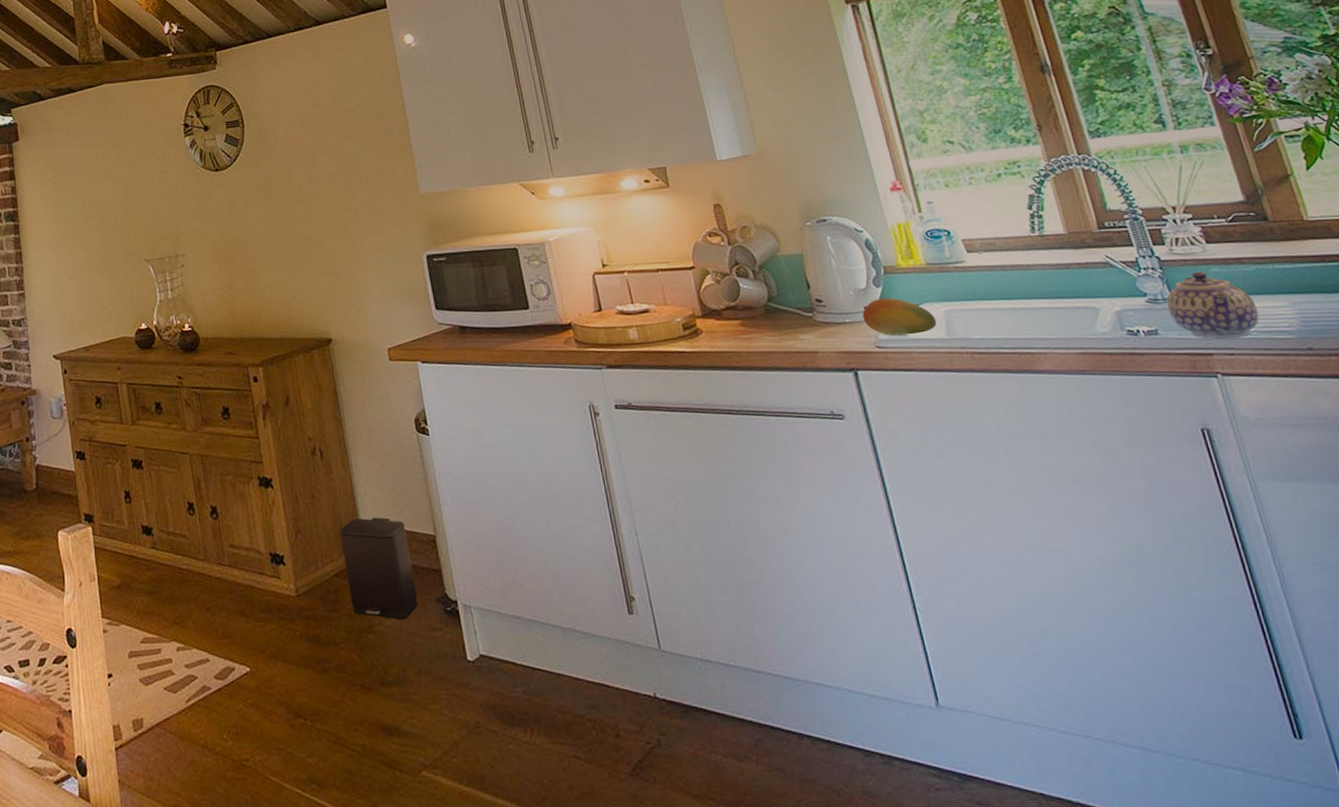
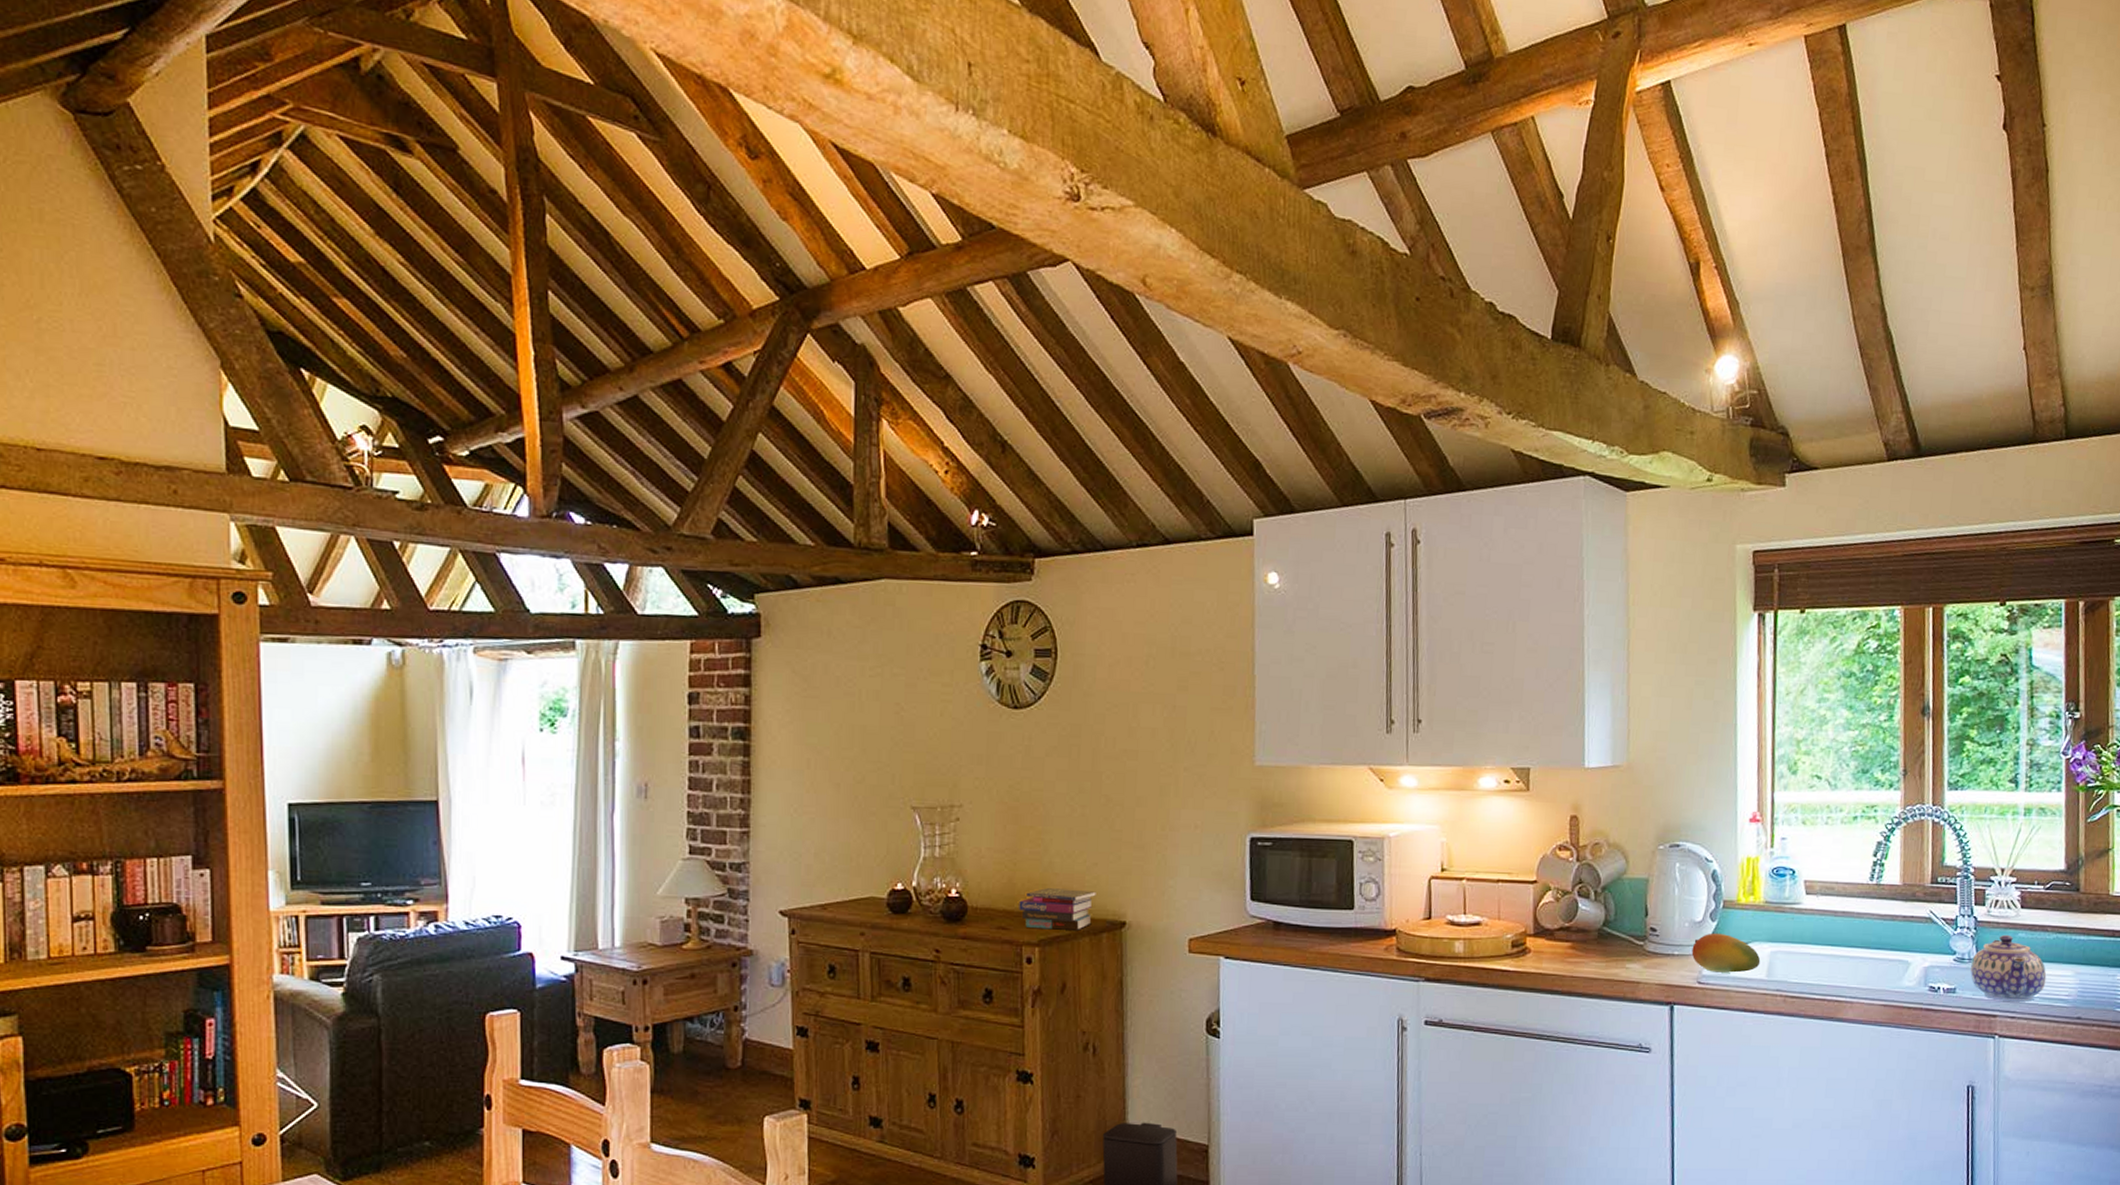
books: none [240,314,303,352] -> present [1019,888,1096,930]

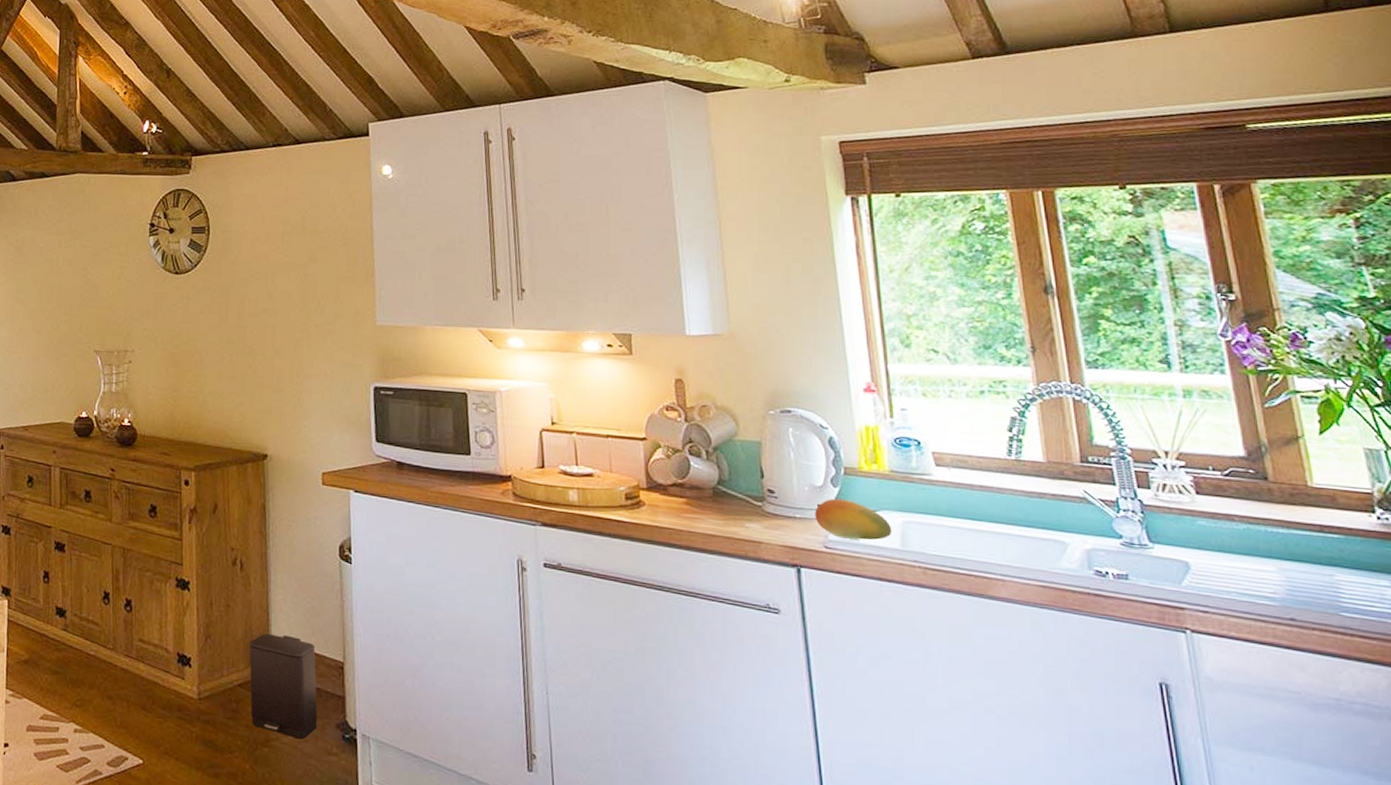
books: present [1019,888,1096,930] -> none [178,422,242,460]
teapot: present [1970,934,2047,1002] -> none [1142,521,1242,596]

